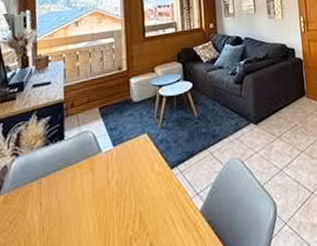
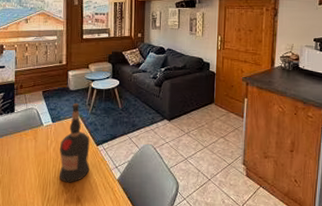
liquor bottle: none [124,118,164,226] -> present [59,103,90,183]

